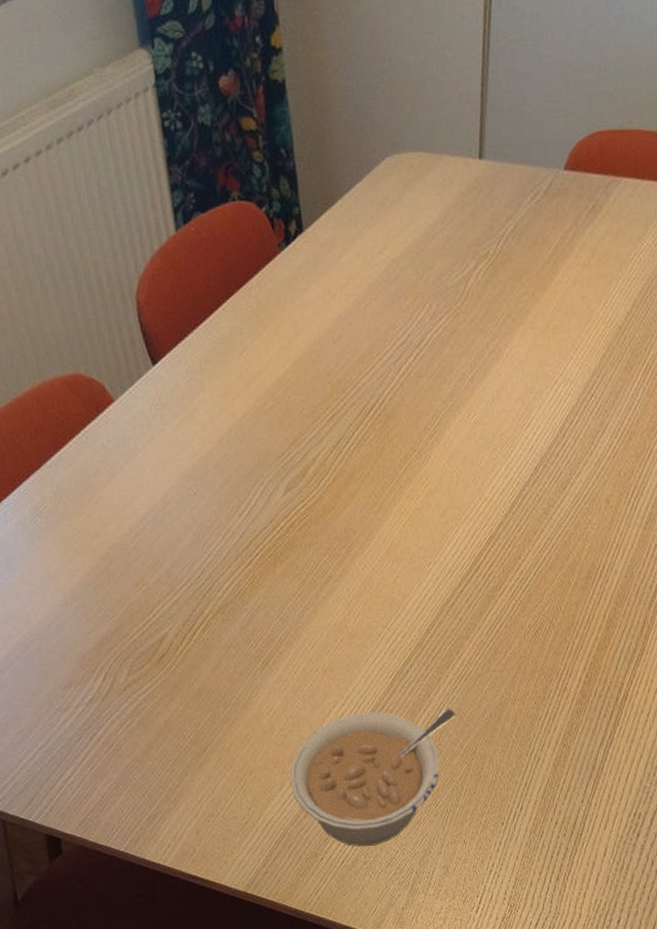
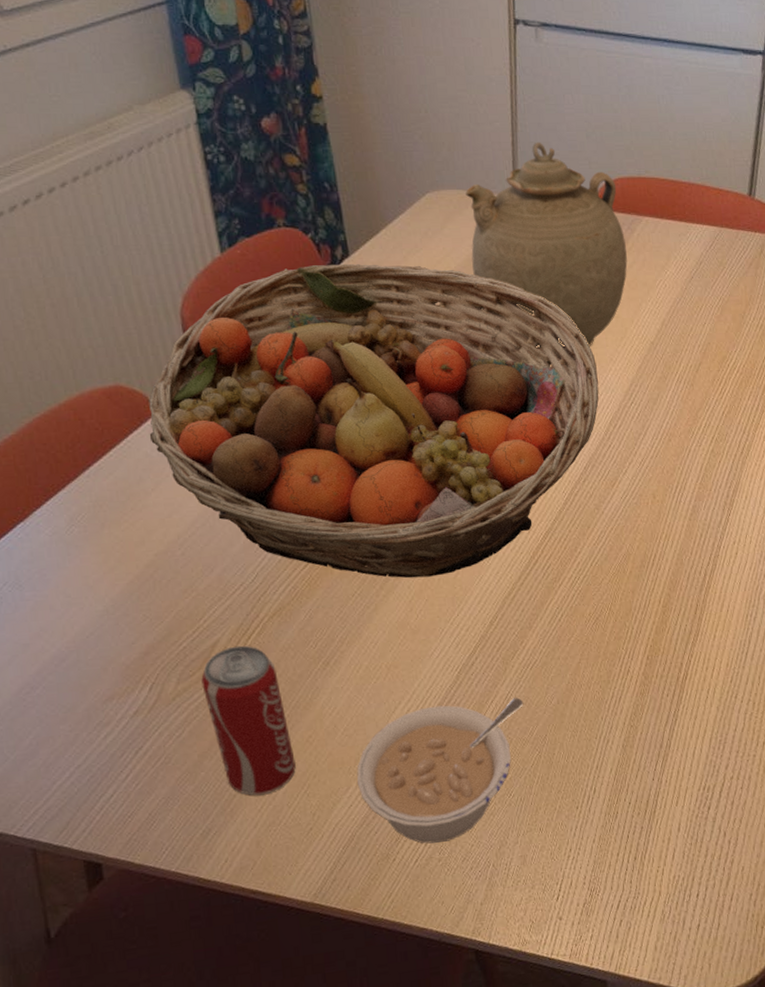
fruit basket: none [105,240,557,581] -> present [148,263,599,578]
beverage can: none [150,641,234,787] -> present [201,645,296,796]
teapot: none [427,91,600,334] -> present [465,141,628,349]

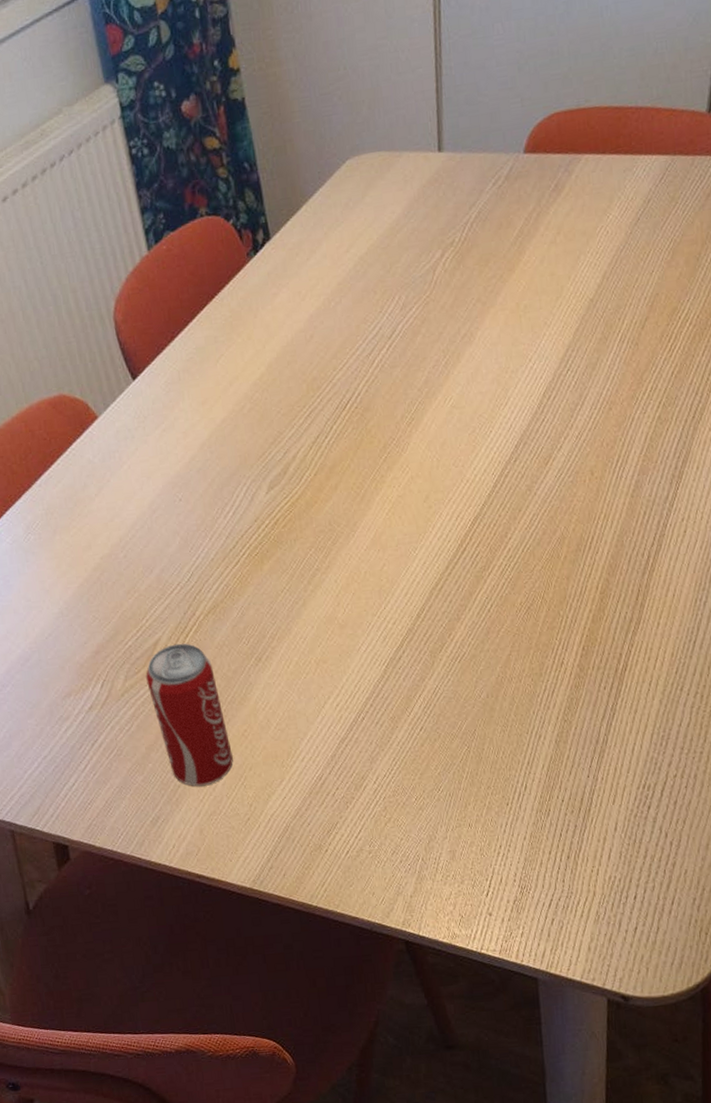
fruit basket: present [148,263,599,578] -> none [89,240,532,572]
legume: present [356,697,524,844] -> none [289,691,452,836]
teapot: present [465,141,628,349] -> none [387,83,564,319]

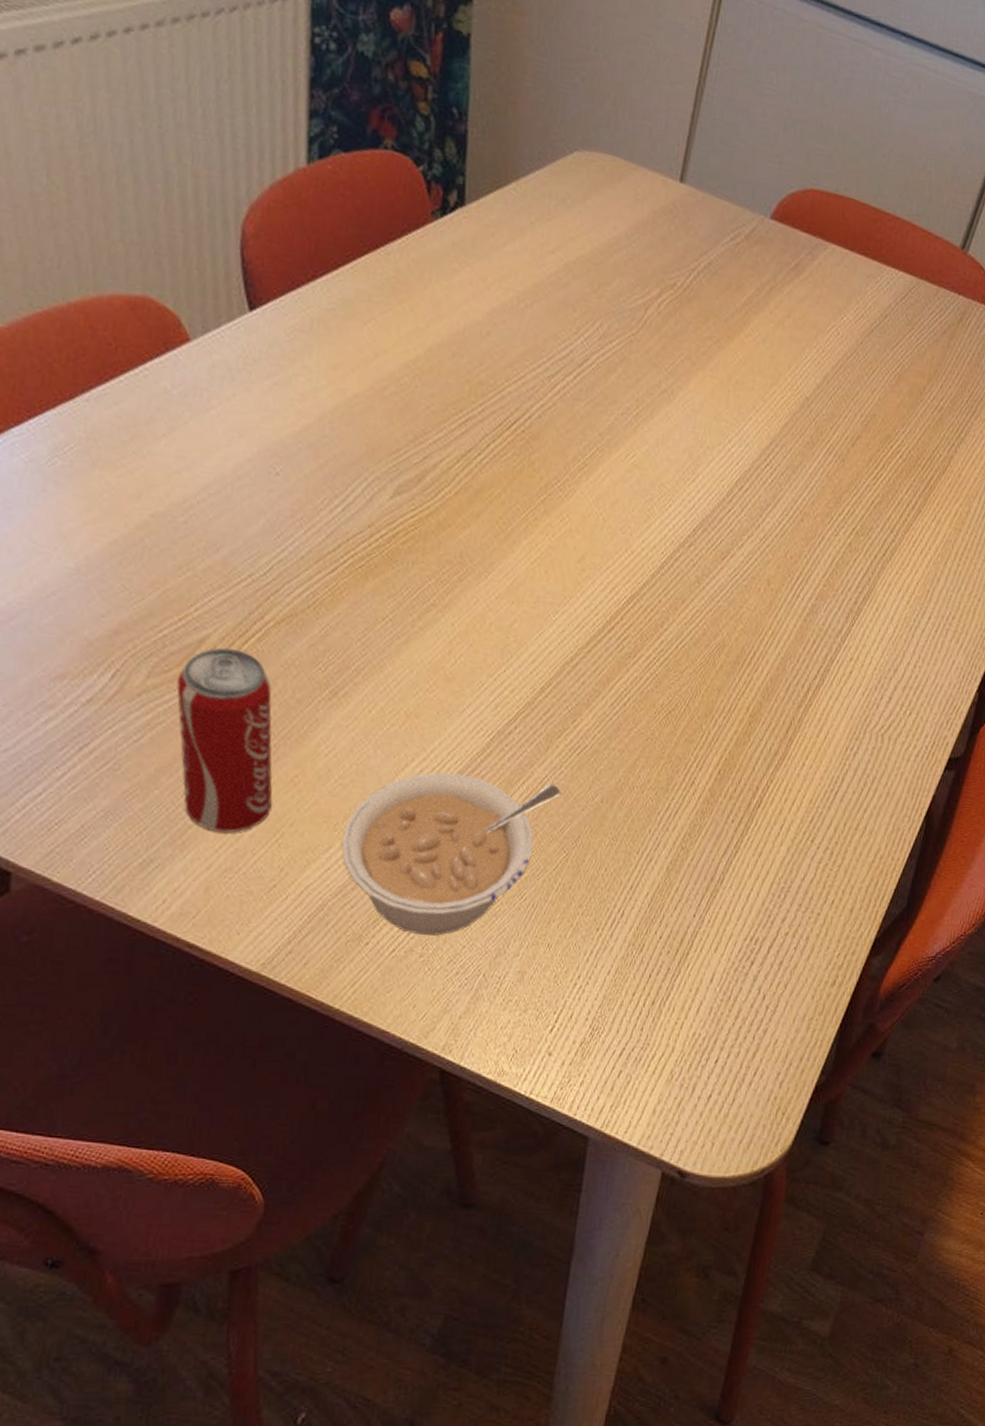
legume: none [289,691,452,836] -> present [341,772,561,936]

